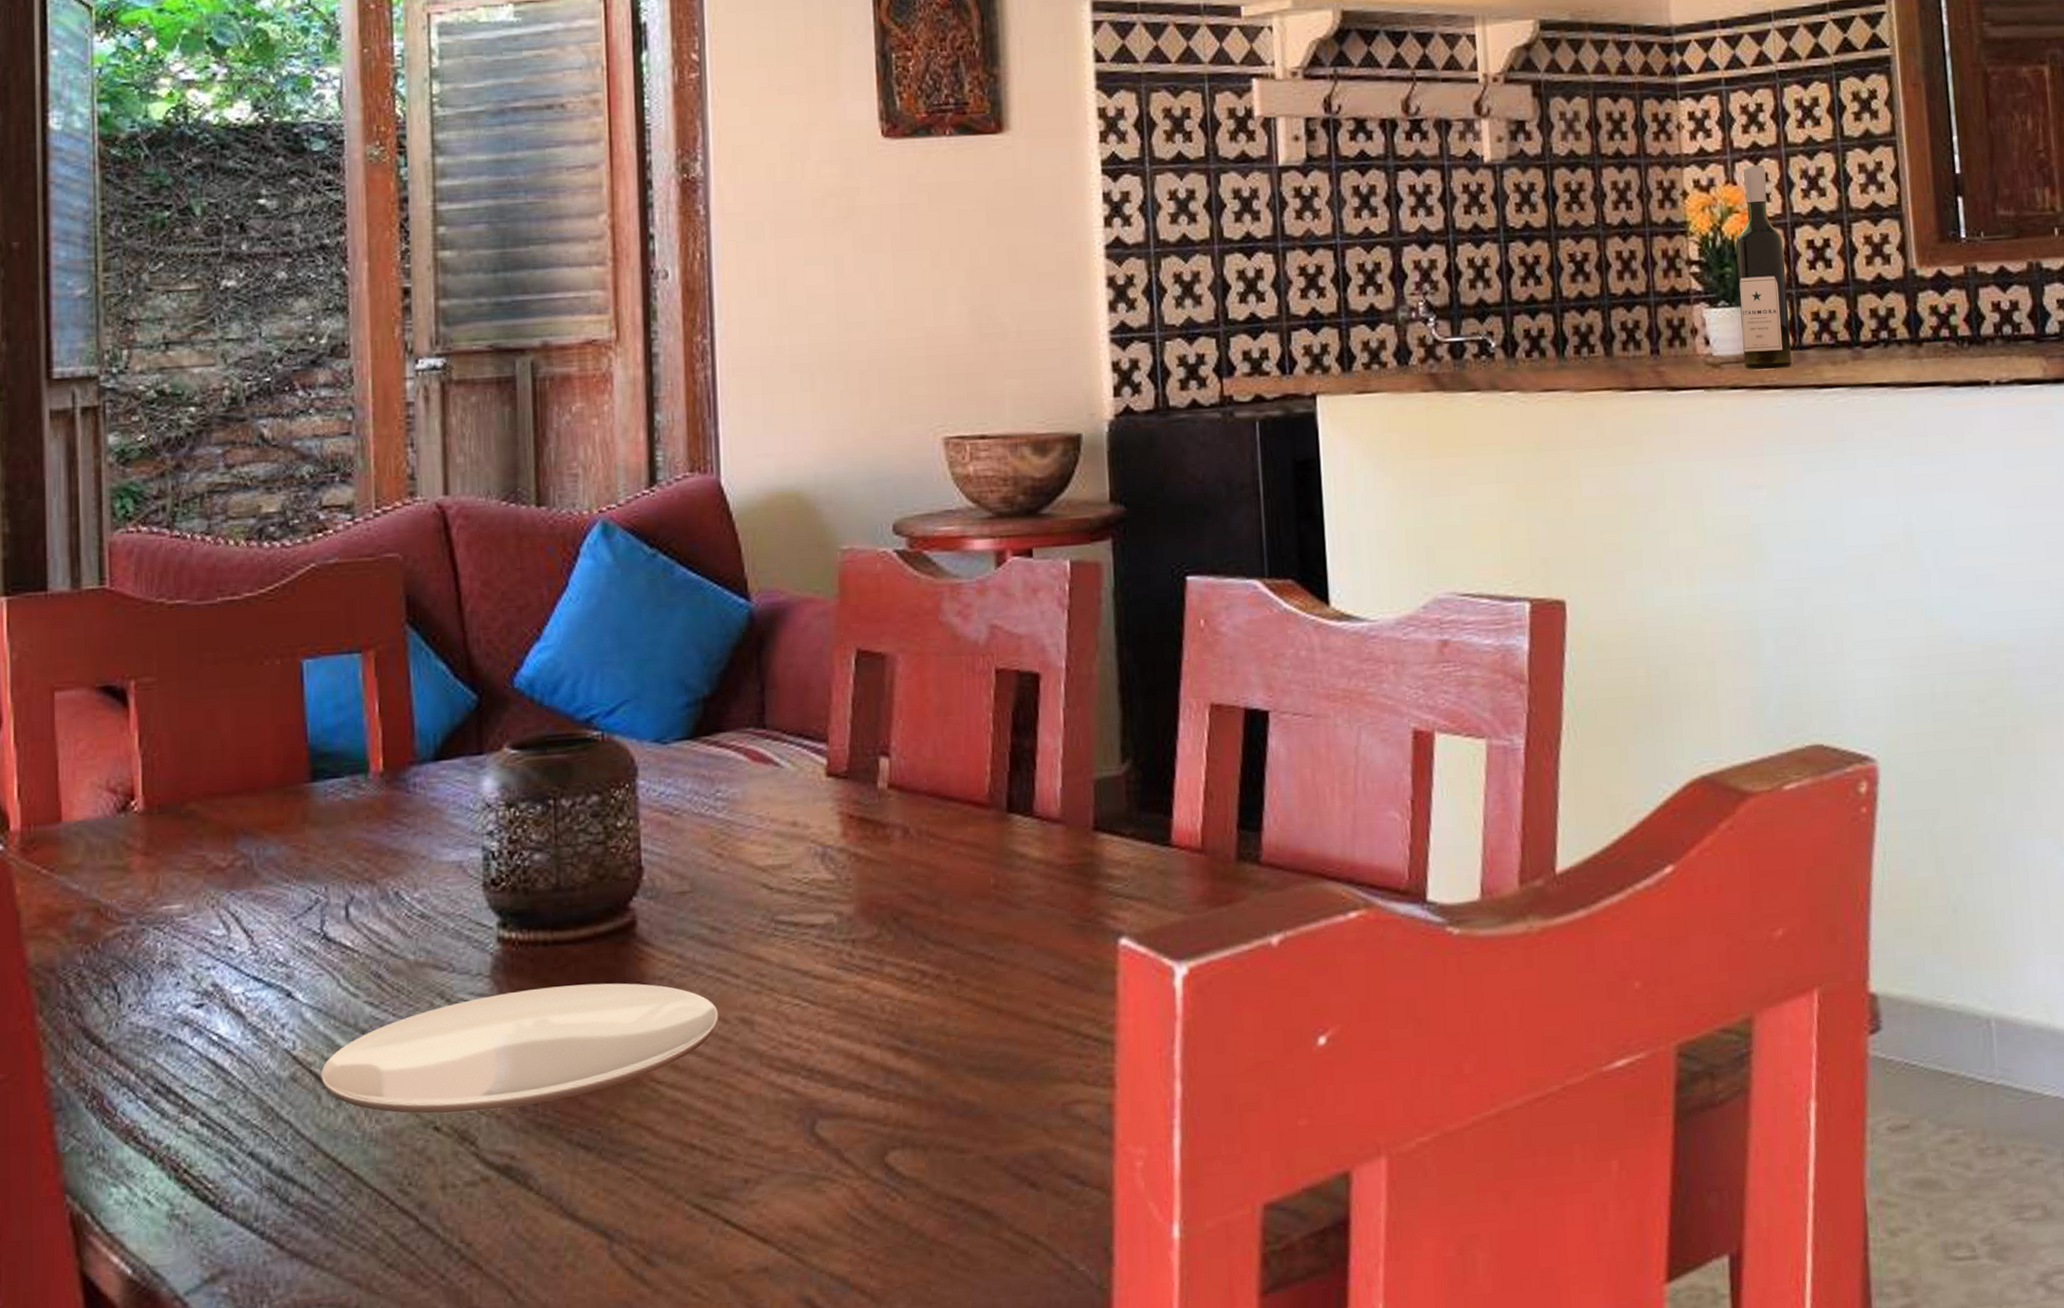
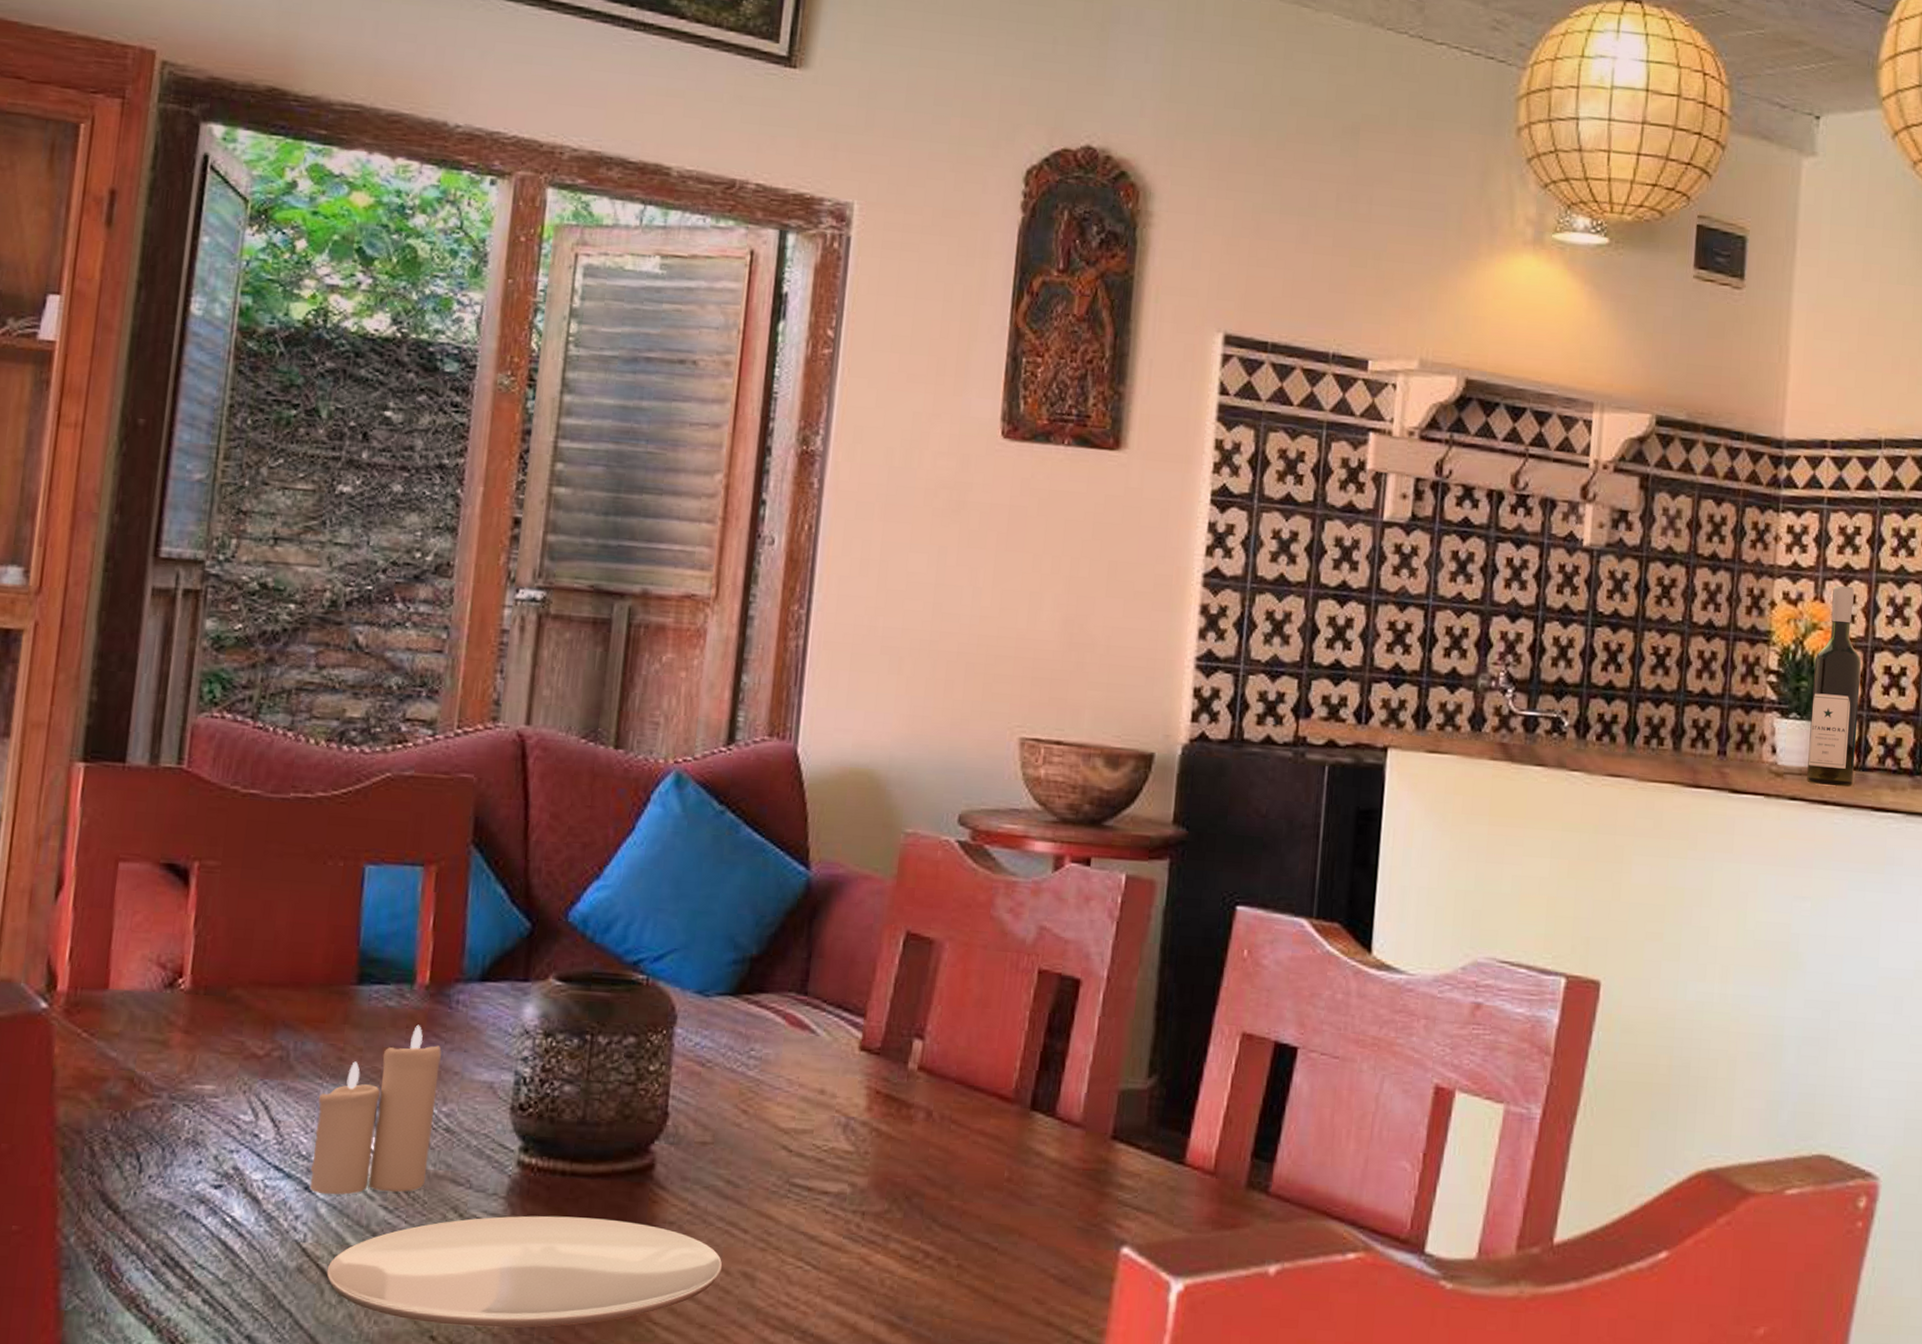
candle: none [288,813,408,999] -> present [309,1024,442,1195]

